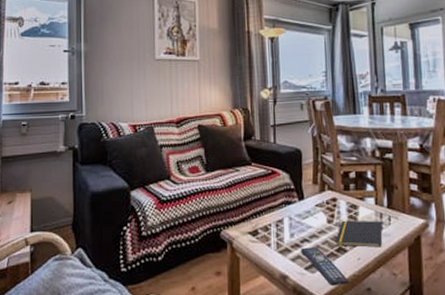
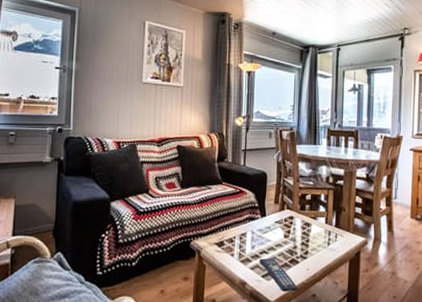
notepad: present [336,220,383,247] -> none [290,236,330,260]

